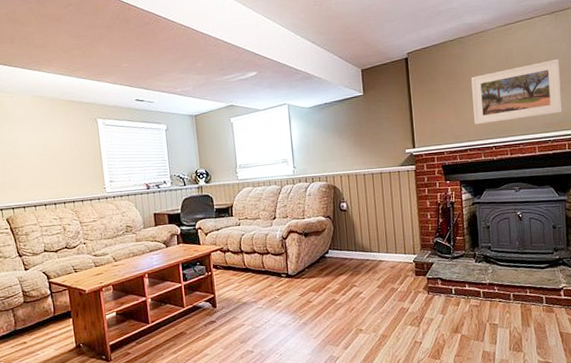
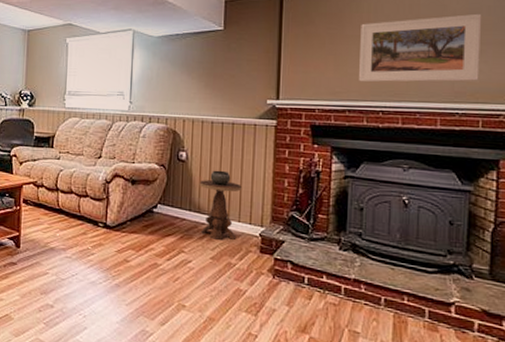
side table: none [360,213,396,272] -> present [199,170,242,241]

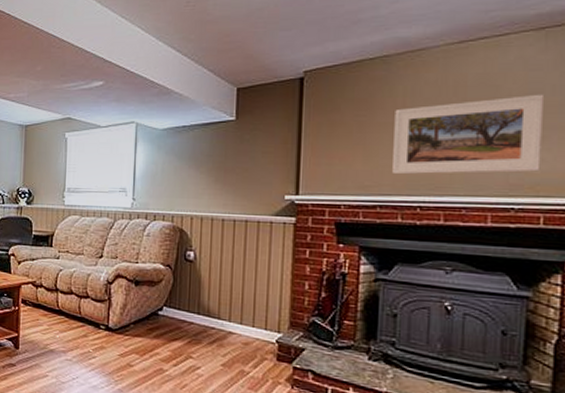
side table: present [199,170,242,241] -> none [208,271,256,347]

